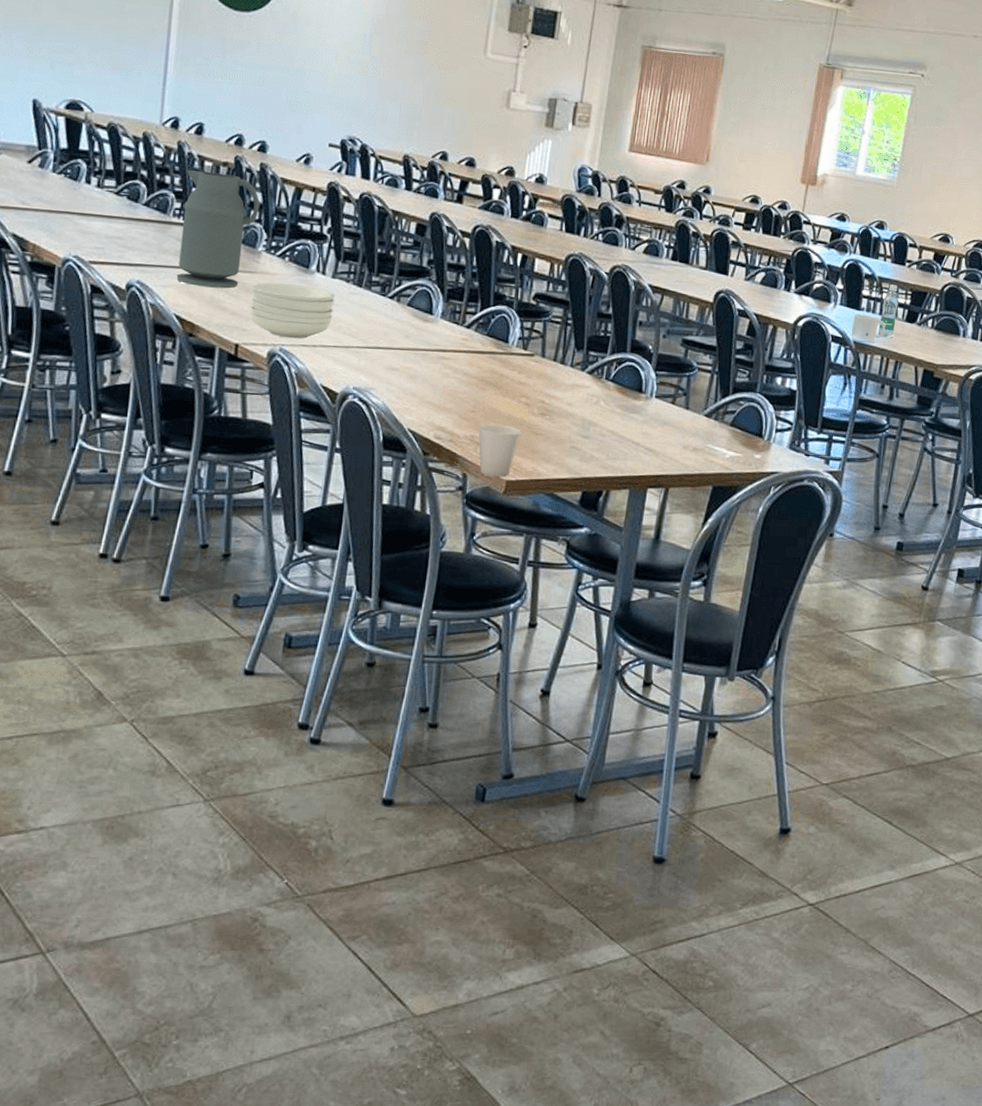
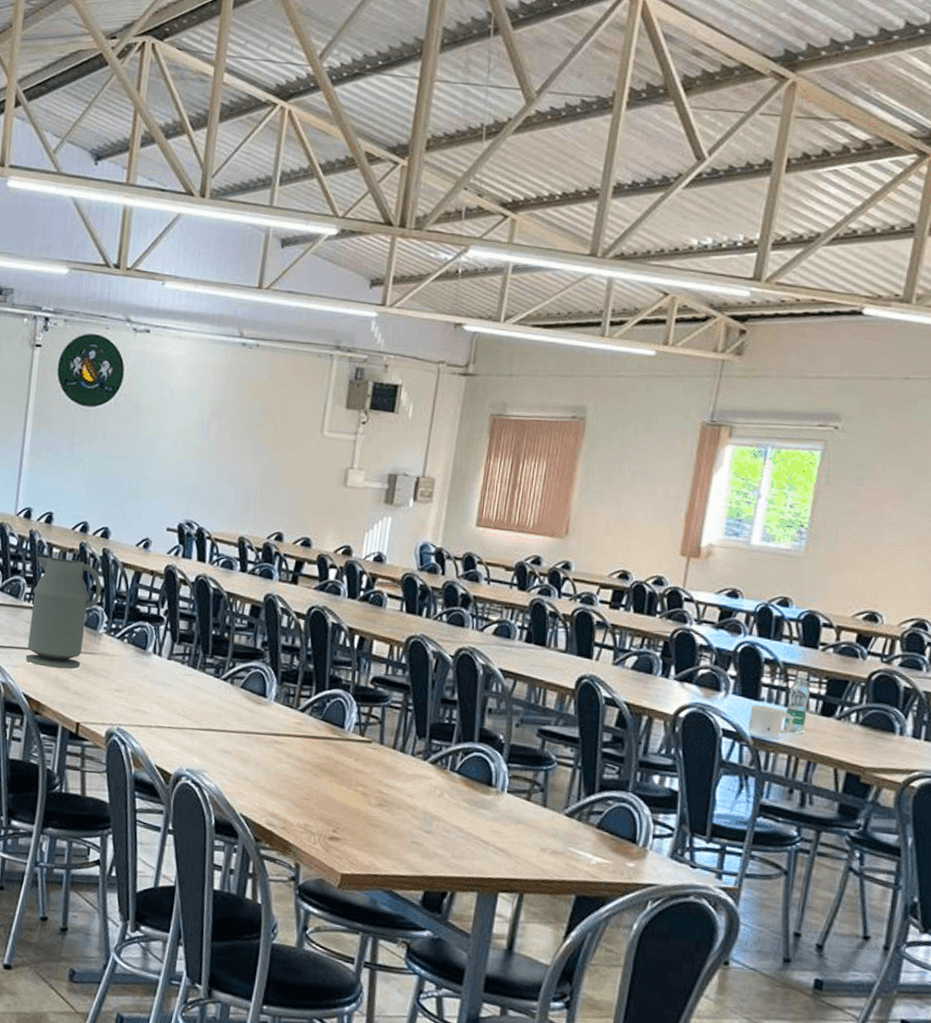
bowl: present [250,282,336,339] -> none [90,663,171,719]
cup: present [478,424,521,477] -> none [312,812,358,870]

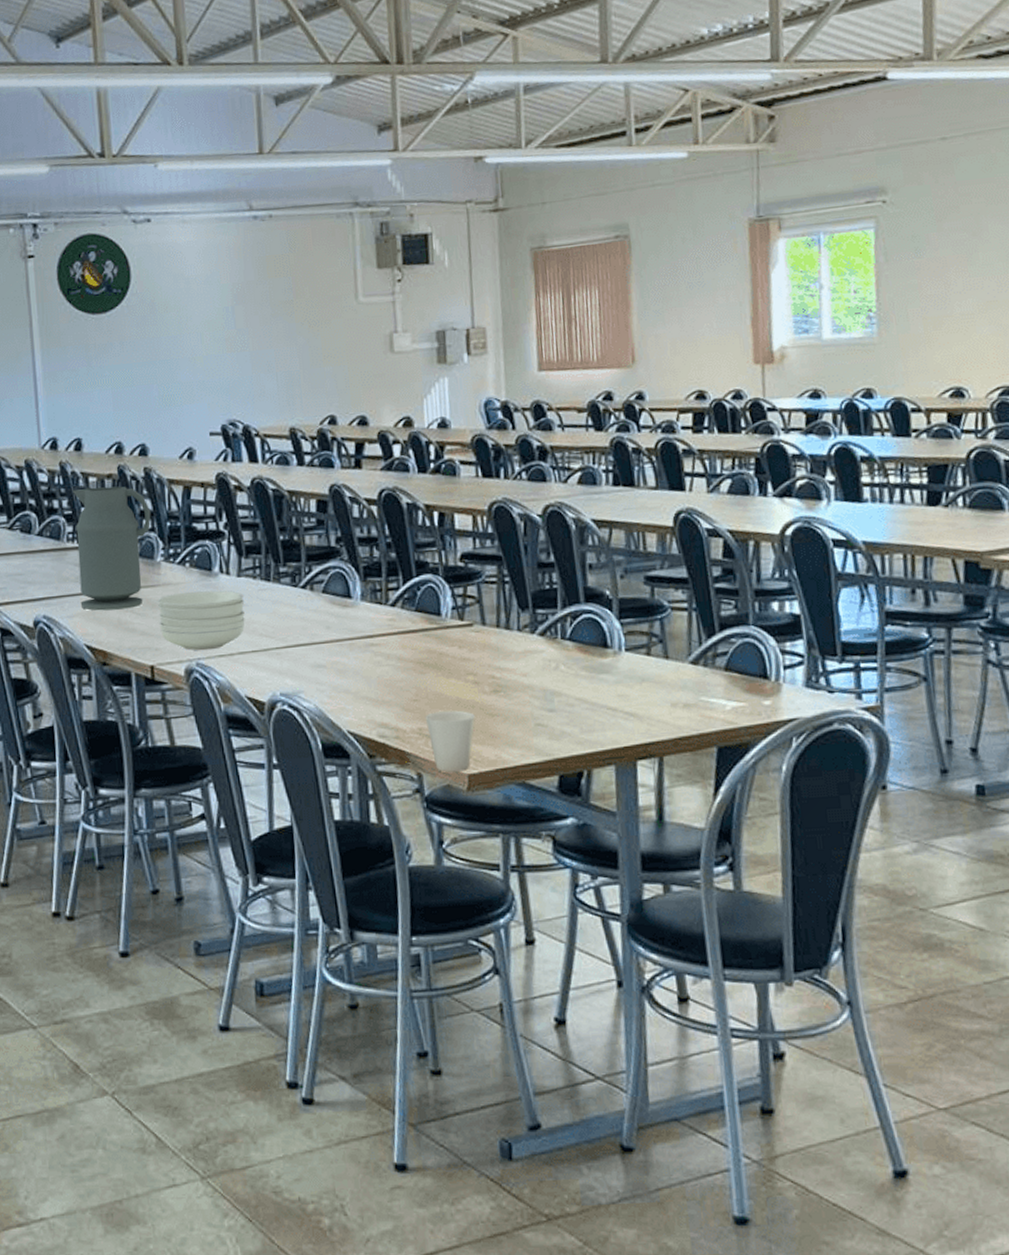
bowl: none [90,663,171,719] -> present [158,590,245,651]
cup: none [312,812,358,870] -> present [425,710,475,772]
mug: present [748,705,794,740] -> none [855,506,902,542]
bottle: present [783,671,810,735] -> none [890,463,914,531]

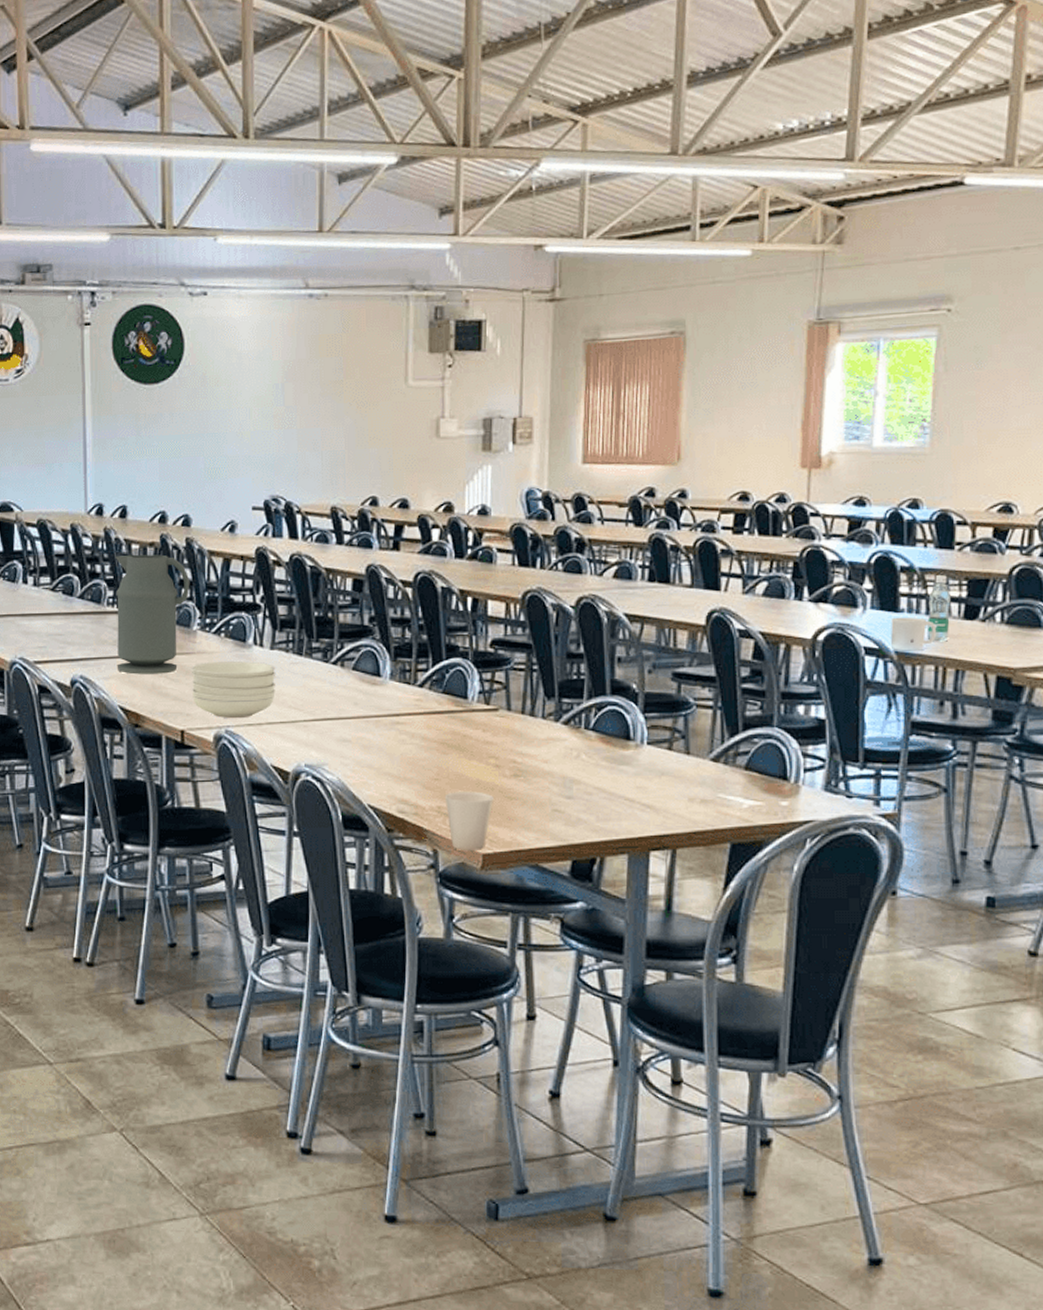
mug: none [855,506,902,542] -> present [890,616,937,653]
bottle: none [890,463,914,531] -> present [926,575,951,643]

